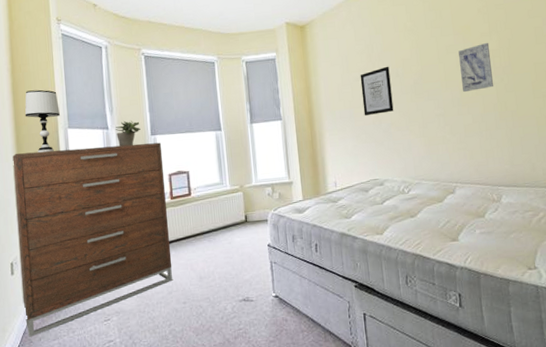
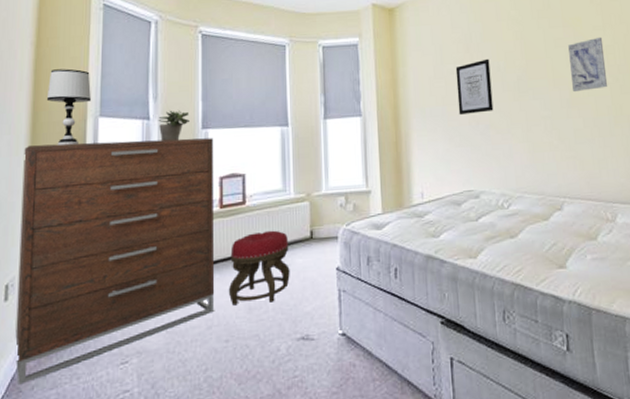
stool: none [182,215,231,276] -> present [229,230,290,306]

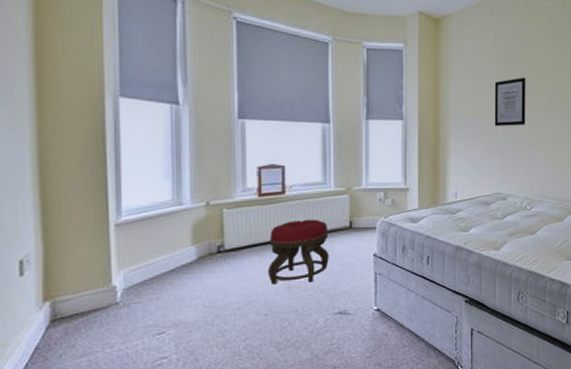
dresser: present [15,138,215,385] -> none [29,121,254,354]
table lamp: present [46,68,91,146] -> none [52,40,108,123]
potted plant: present [158,110,189,141] -> none [188,96,224,128]

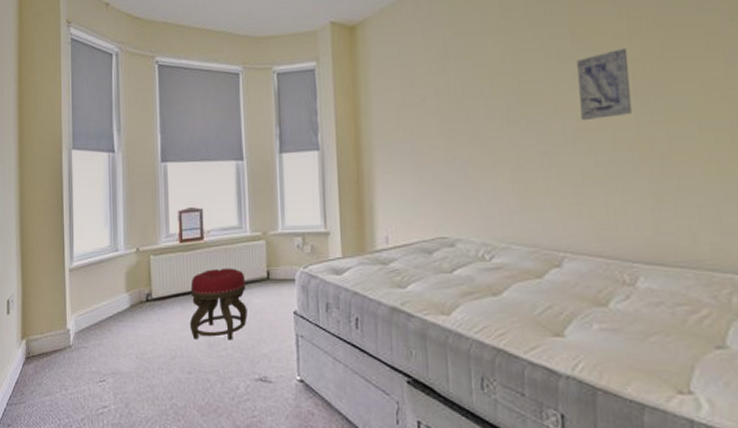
wall art: present [494,77,526,127] -> none [427,81,475,150]

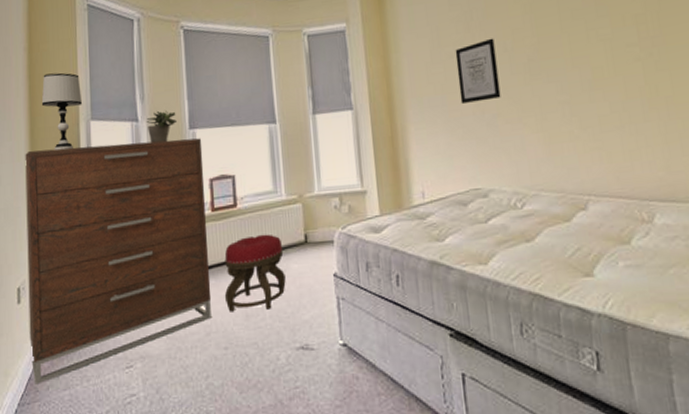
dresser: none [15,171,177,388] -> present [25,138,212,385]
table lamp: none [29,103,65,176] -> present [41,72,82,150]
potted plant: none [122,143,150,174] -> present [146,110,177,143]
wall art: none [427,81,475,150] -> present [455,38,501,105]
wall art: present [577,47,633,121] -> none [588,4,640,72]

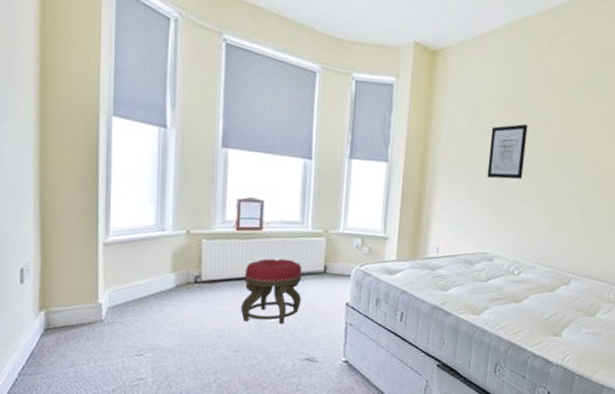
dresser: present [25,138,212,385] -> none [33,134,234,359]
table lamp: present [41,72,82,150] -> none [55,54,103,141]
potted plant: present [146,110,177,143] -> none [175,121,209,155]

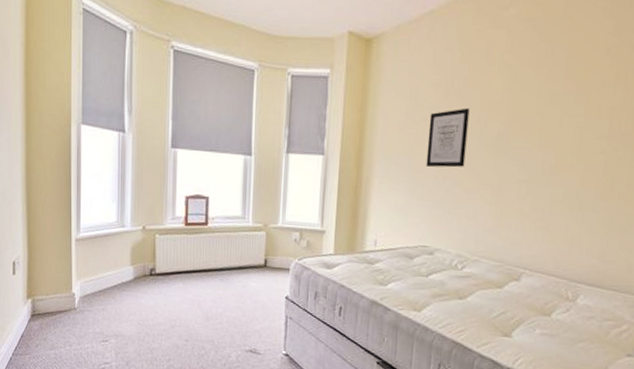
stool: present [241,258,303,324] -> none [190,252,245,316]

